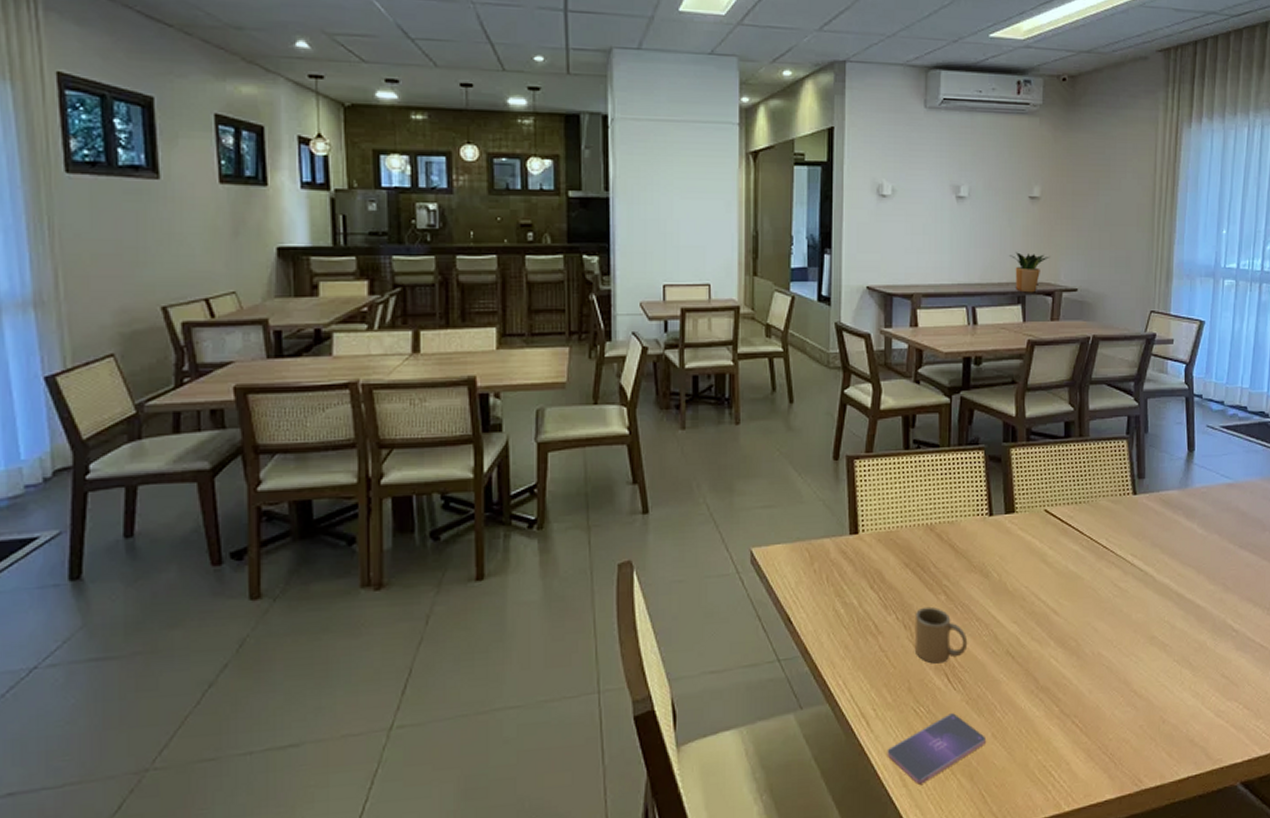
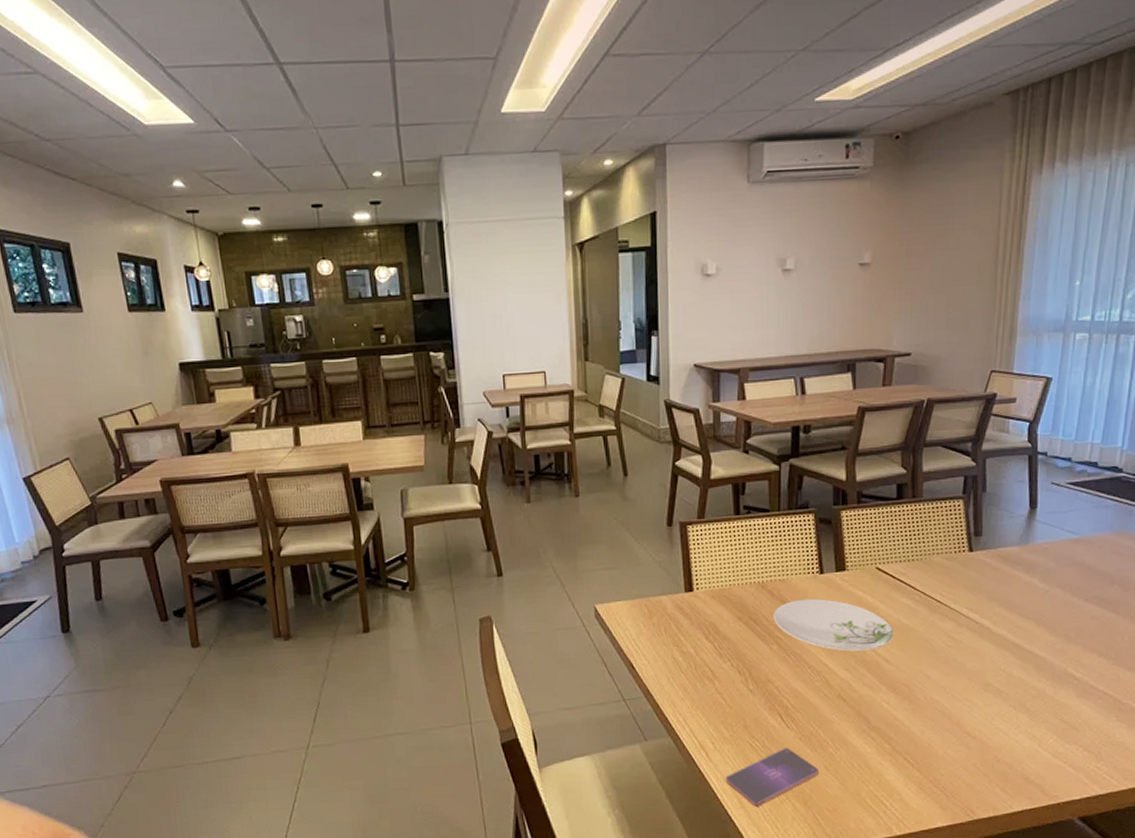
mug: present [914,606,968,664] -> none [748,655,800,705]
plate: none [941,543,1061,602] -> present [773,598,893,652]
potted plant: present [1009,252,1050,293] -> none [838,320,882,361]

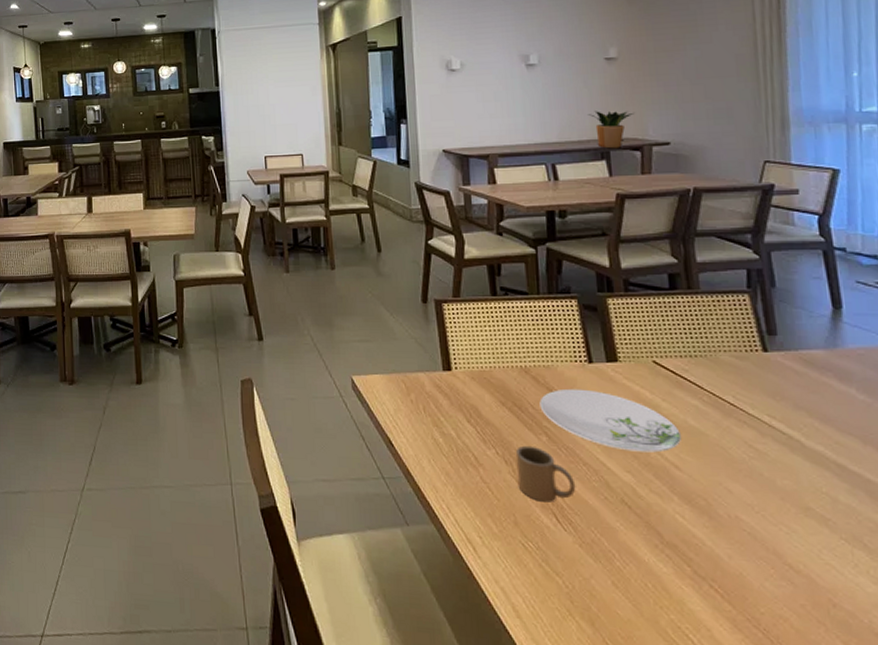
smartphone: present [725,748,818,807] -> none [496,554,605,619]
mug: none [748,655,800,705] -> present [515,445,576,502]
potted plant: none [838,320,882,361] -> present [588,111,635,149]

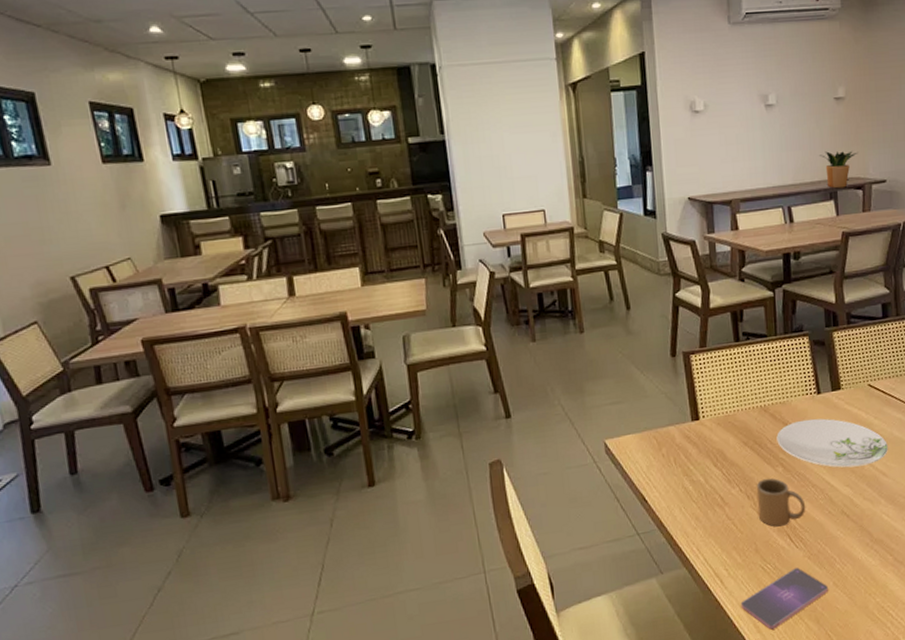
smartphone: none [496,554,605,619] -> present [740,567,828,630]

